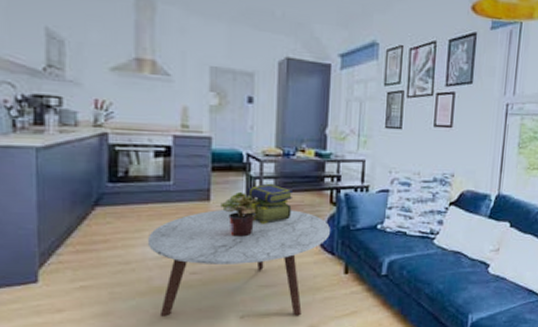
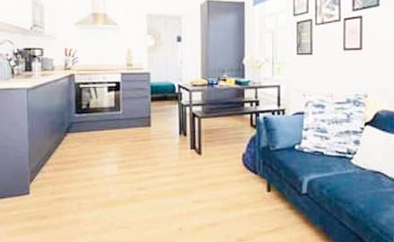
coffee table: present [147,210,330,317] -> none [104,133,252,230]
potted plant: present [221,191,258,237] -> none [159,117,189,157]
stack of books: present [246,184,294,224] -> none [179,111,218,146]

